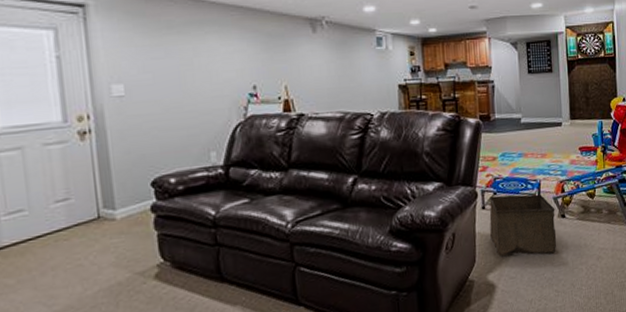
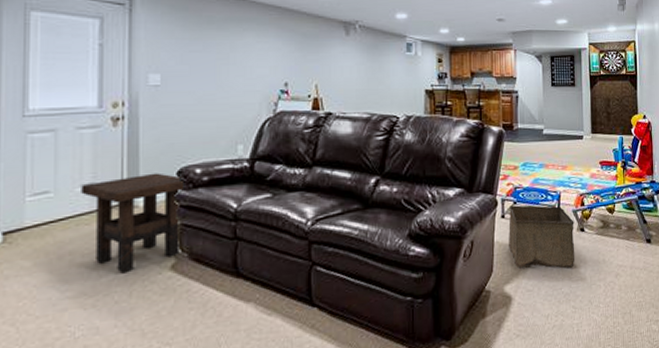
side table: none [55,184,162,284] -> present [81,173,183,272]

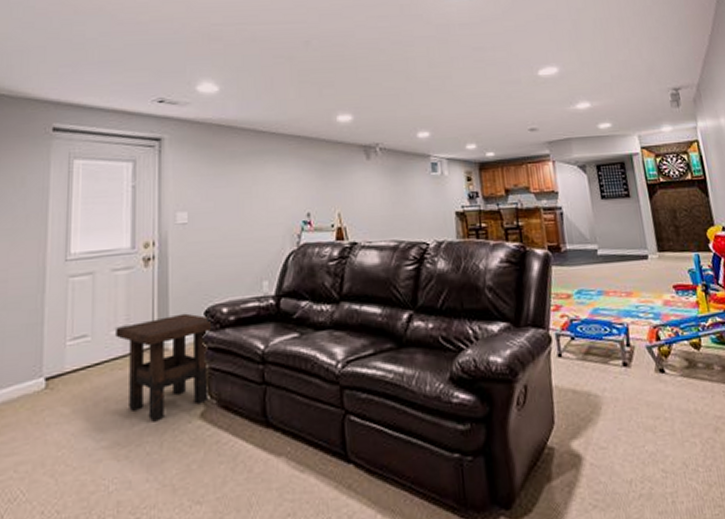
storage bin: present [508,205,575,269] -> none [566,341,658,421]

